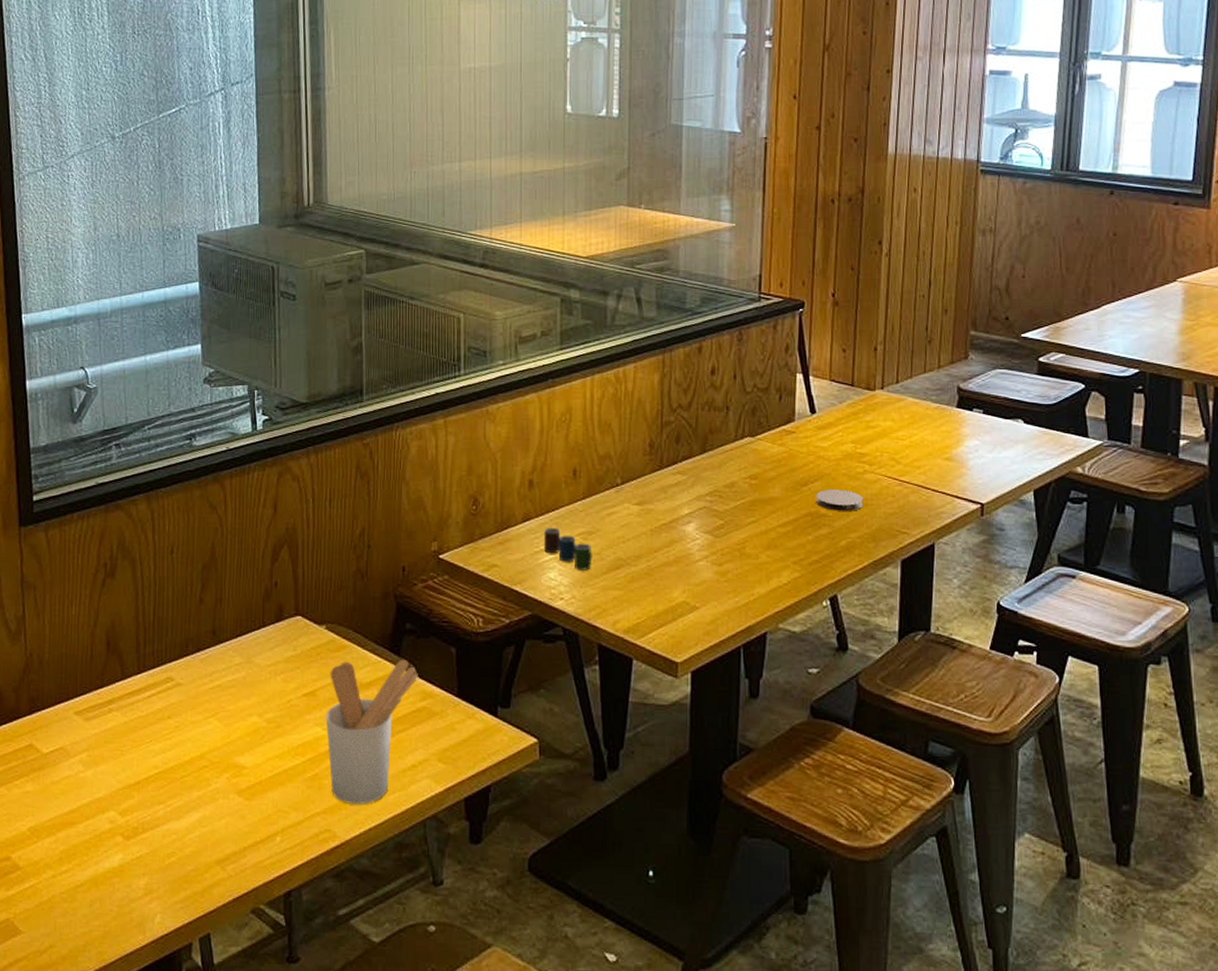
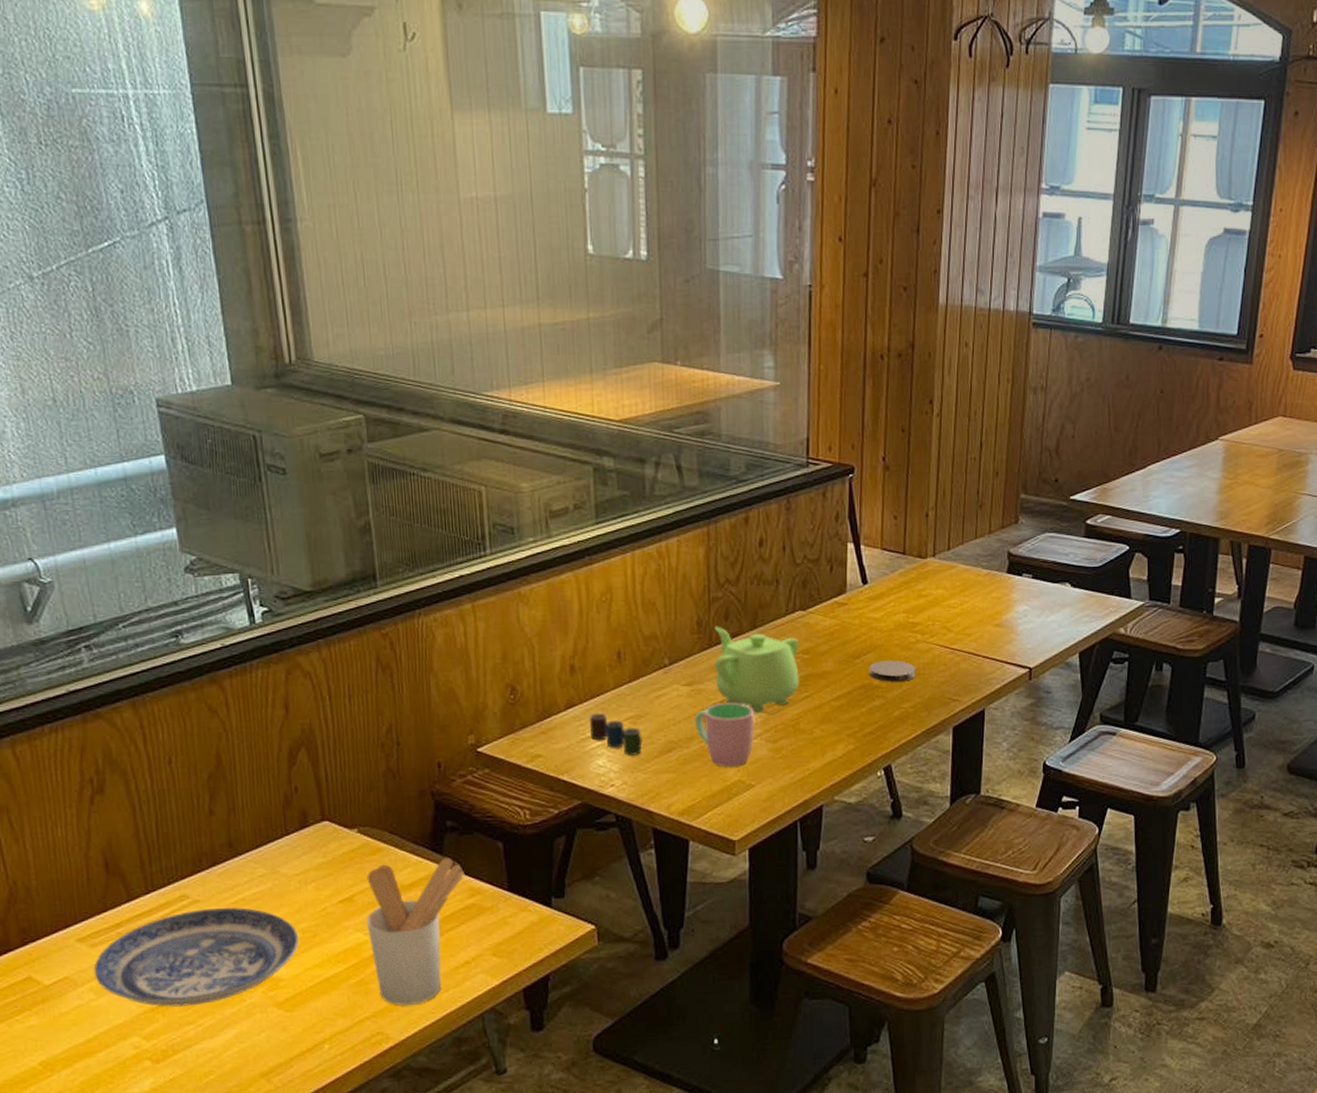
plate: none [85,691,265,786] -> present [93,907,300,1007]
cup: none [643,524,701,588] -> present [694,703,754,768]
teapot: none [665,449,747,535] -> present [714,626,800,713]

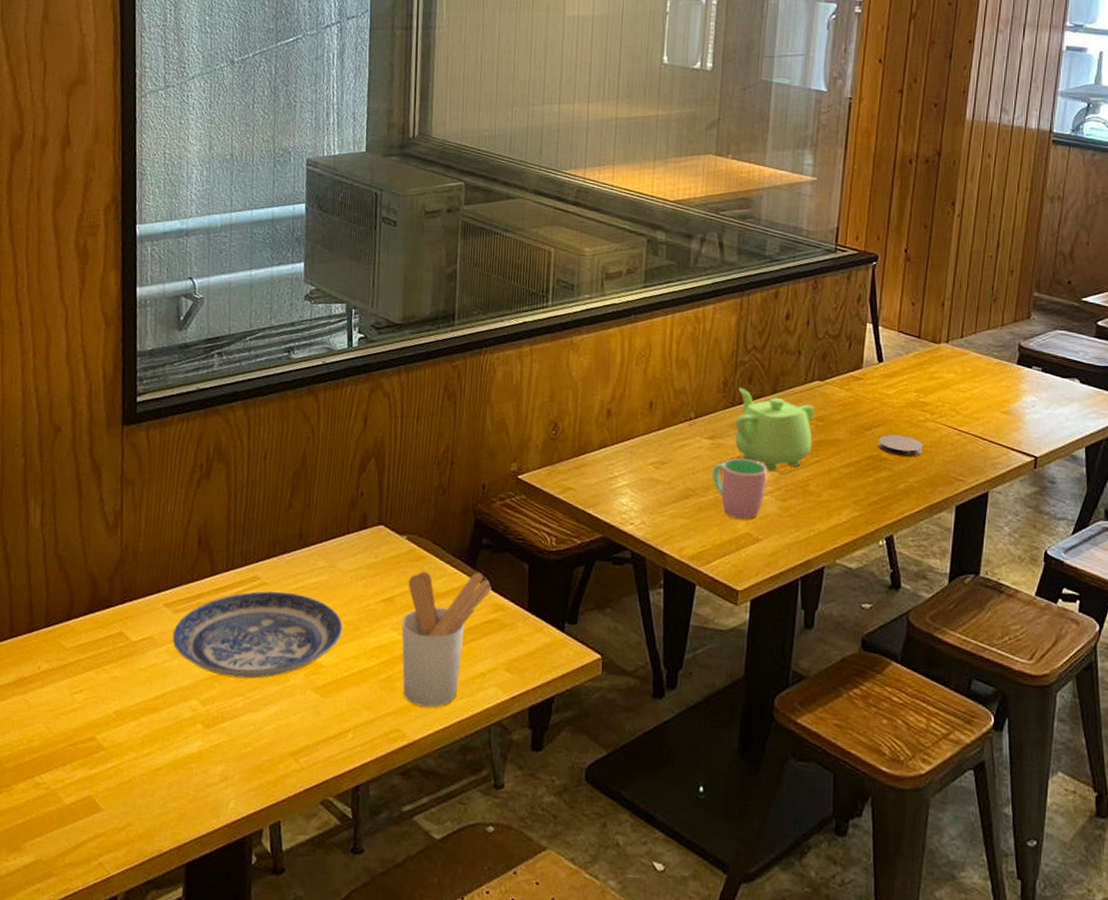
cup: present [590,713,643,756] -> none [618,455,664,498]

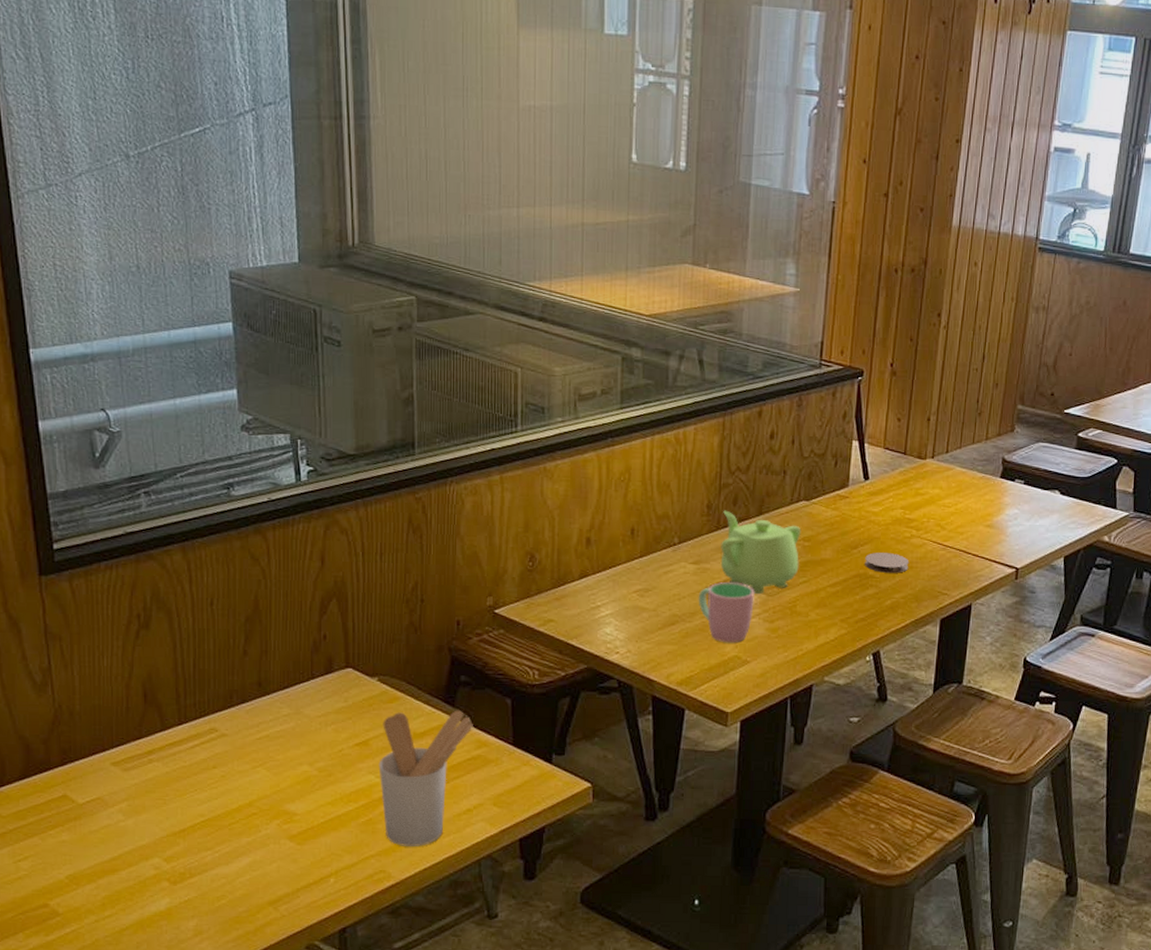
plate: present [172,590,343,679] -> none [124,742,316,833]

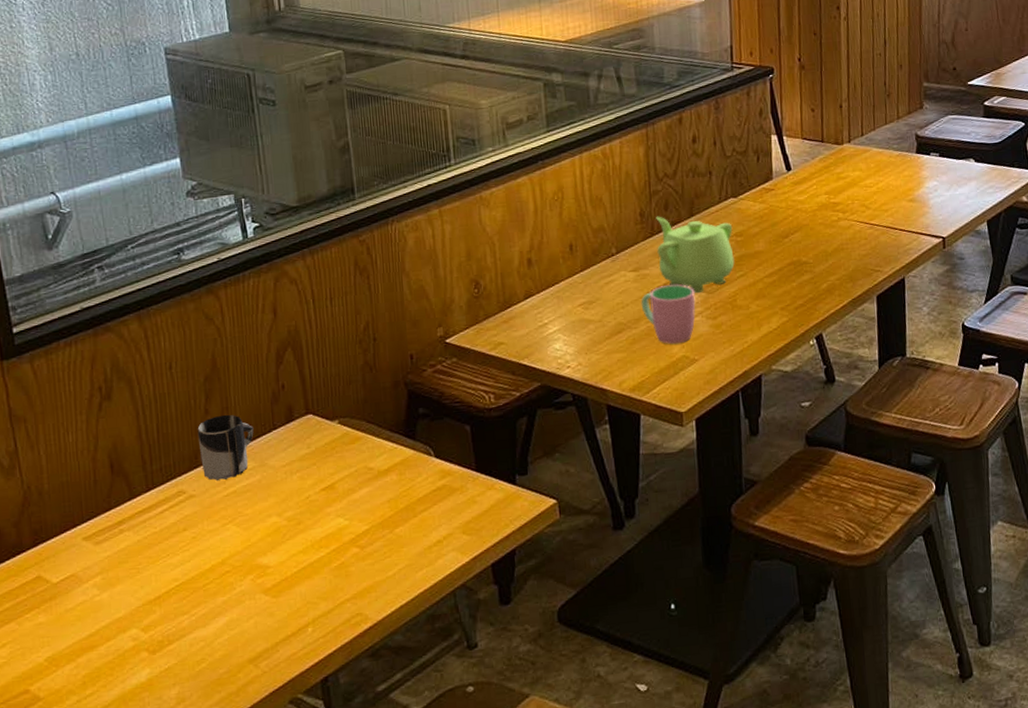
cup: none [234,658,291,723] -> present [197,414,254,480]
utensil holder: present [379,710,473,846] -> none [346,442,435,586]
coaster: present [865,553,909,573] -> none [797,238,840,258]

